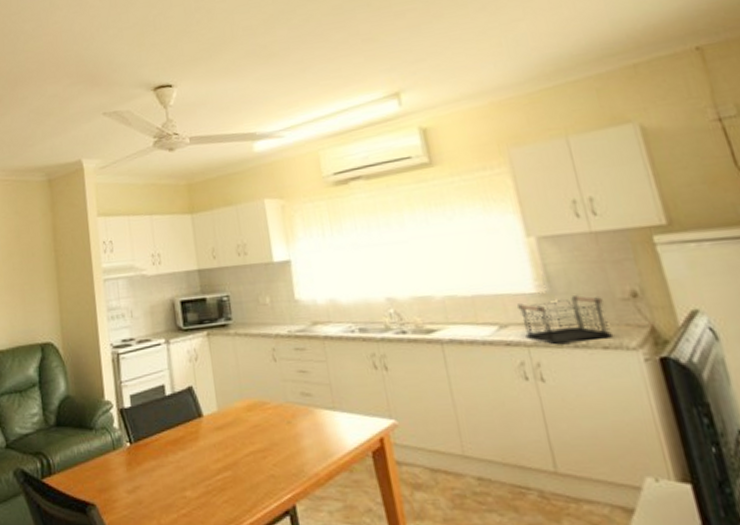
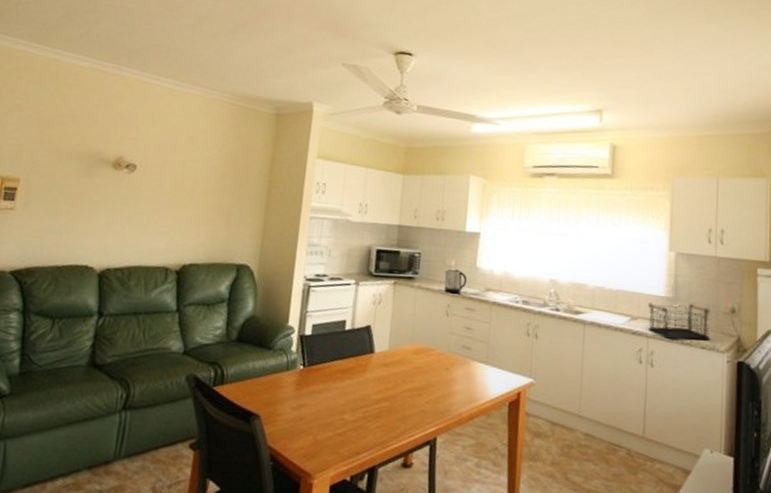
kettle: none [261,306,289,337] -> present [444,268,468,295]

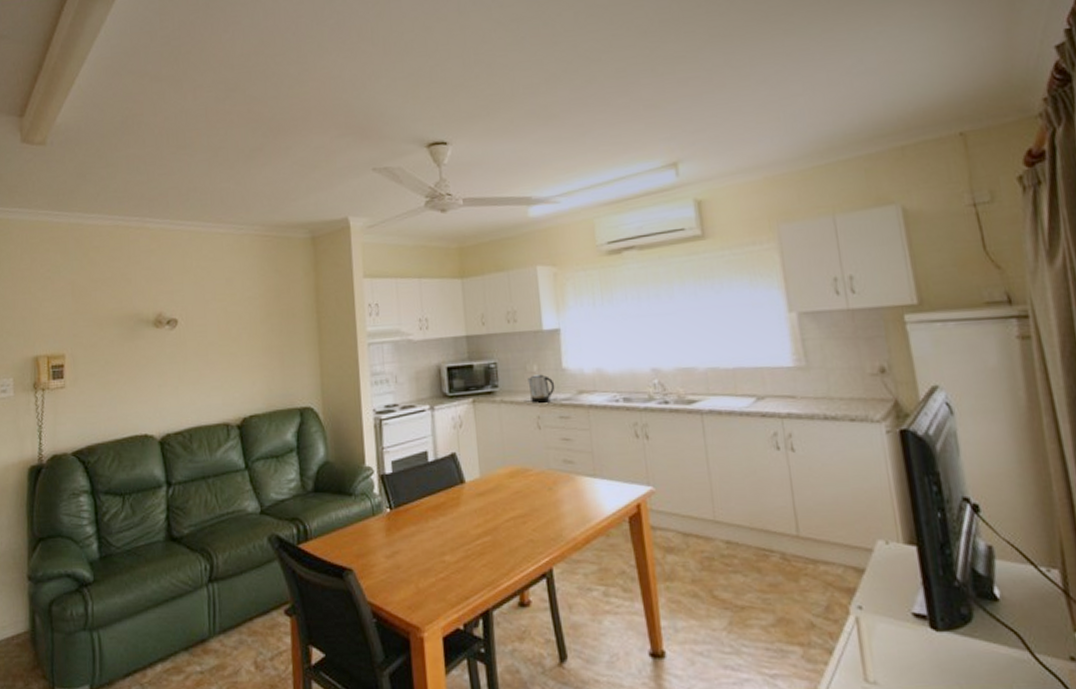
dish rack: present [648,303,710,342] -> none [775,370,859,418]

